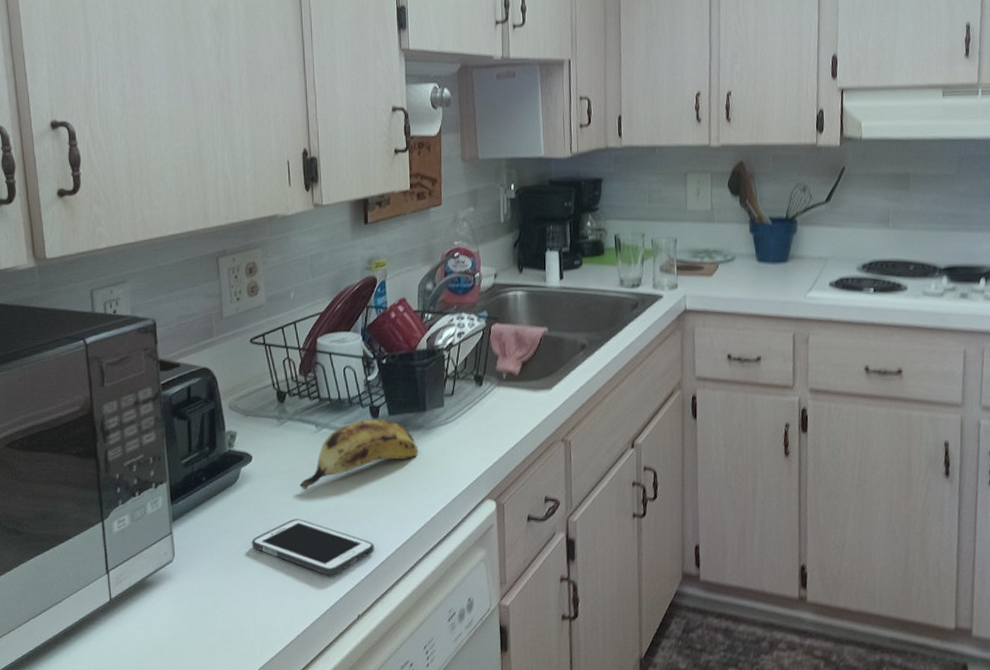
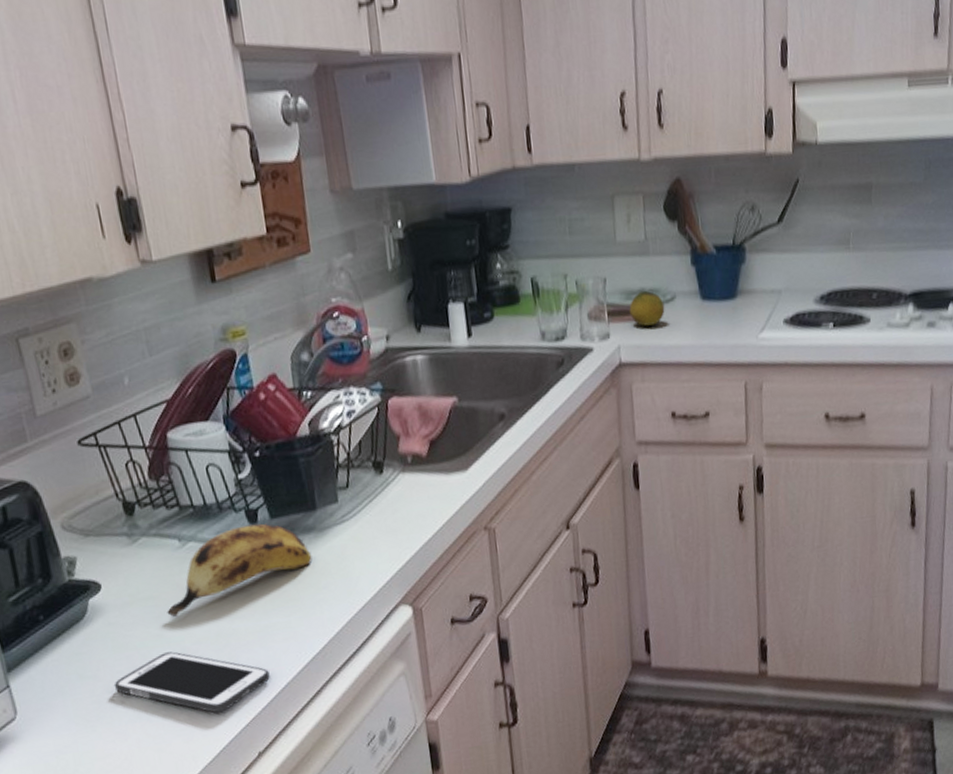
fruit: none [695,251,726,280] -> present [629,290,665,326]

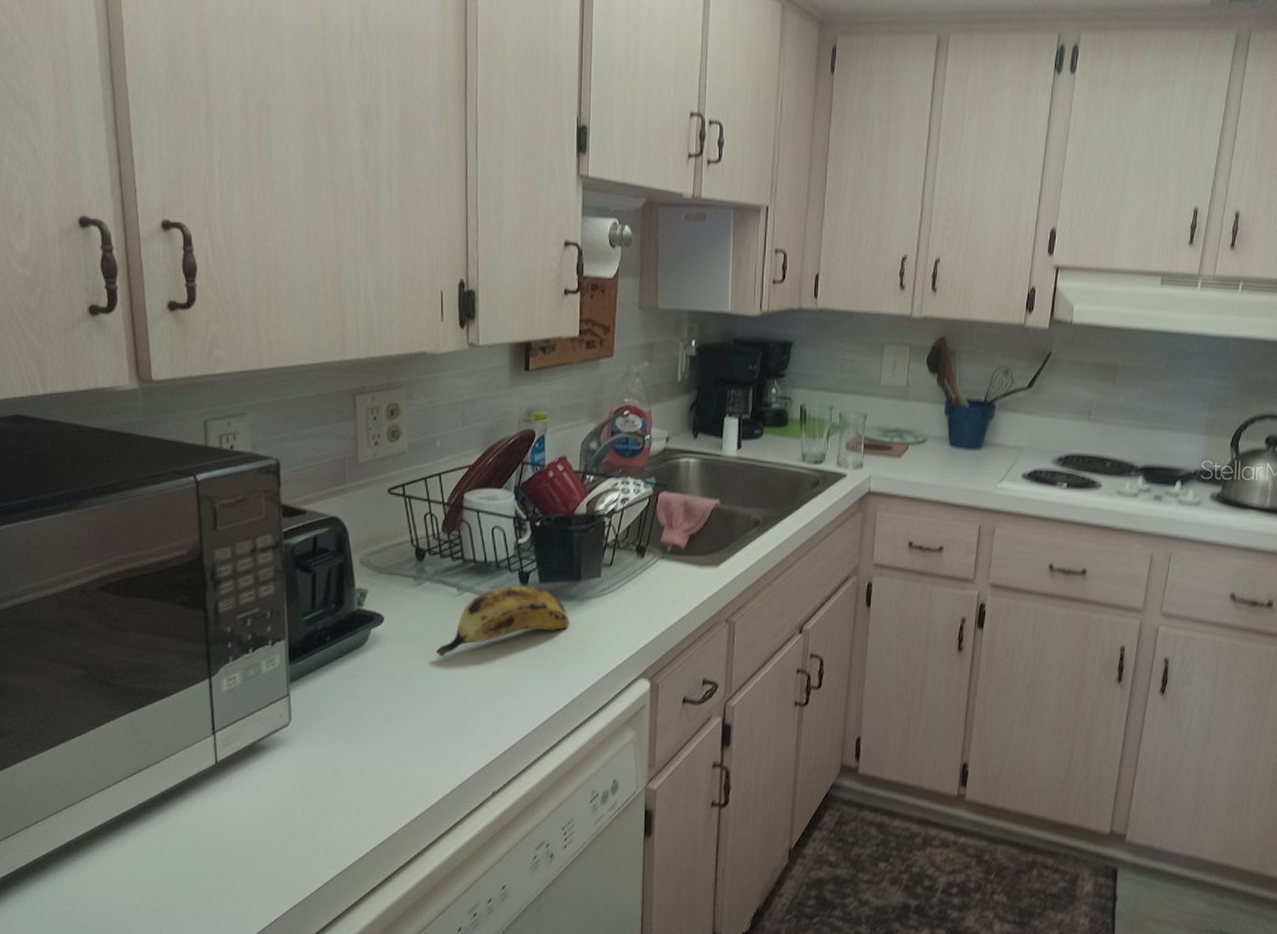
cell phone: present [115,651,270,713] -> none [379,687,515,750]
fruit: present [629,290,665,326] -> none [883,430,916,462]

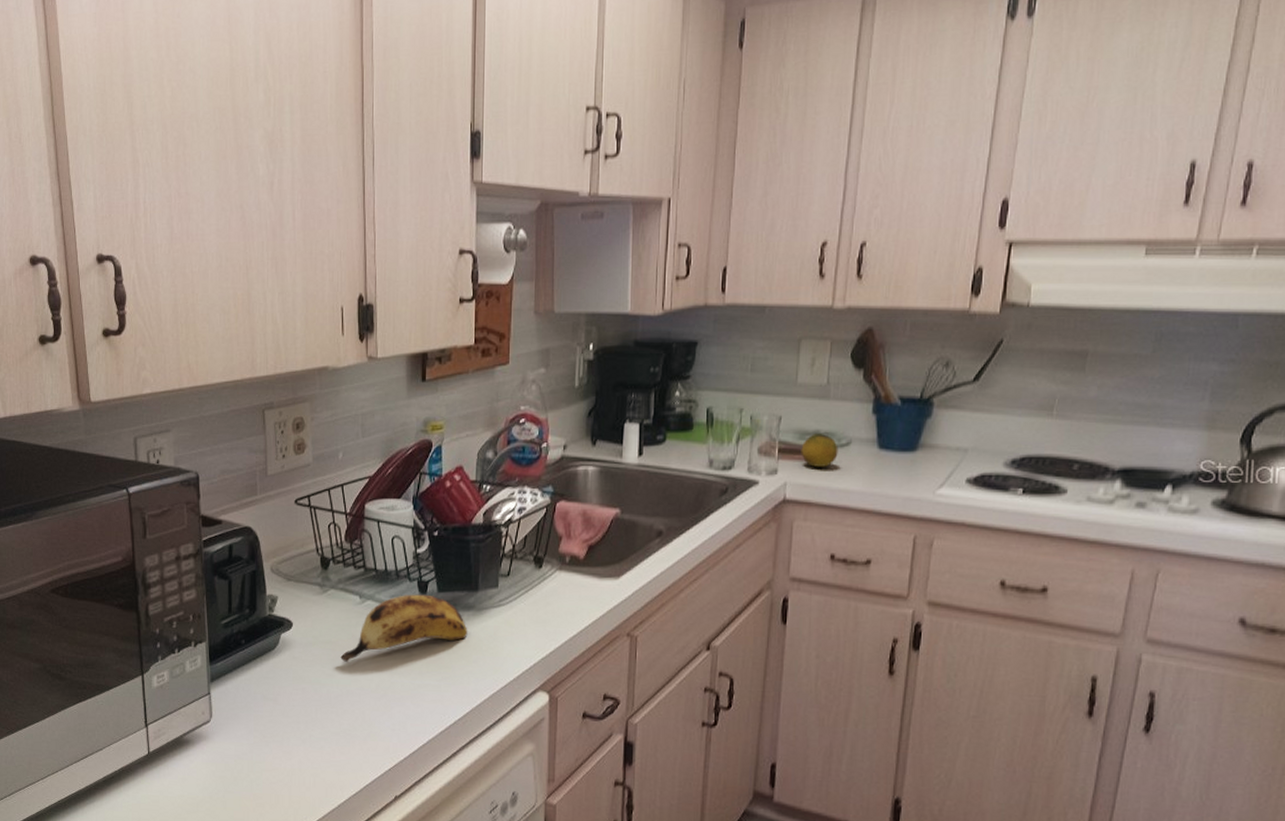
fruit: none [883,430,916,462] -> present [801,432,839,467]

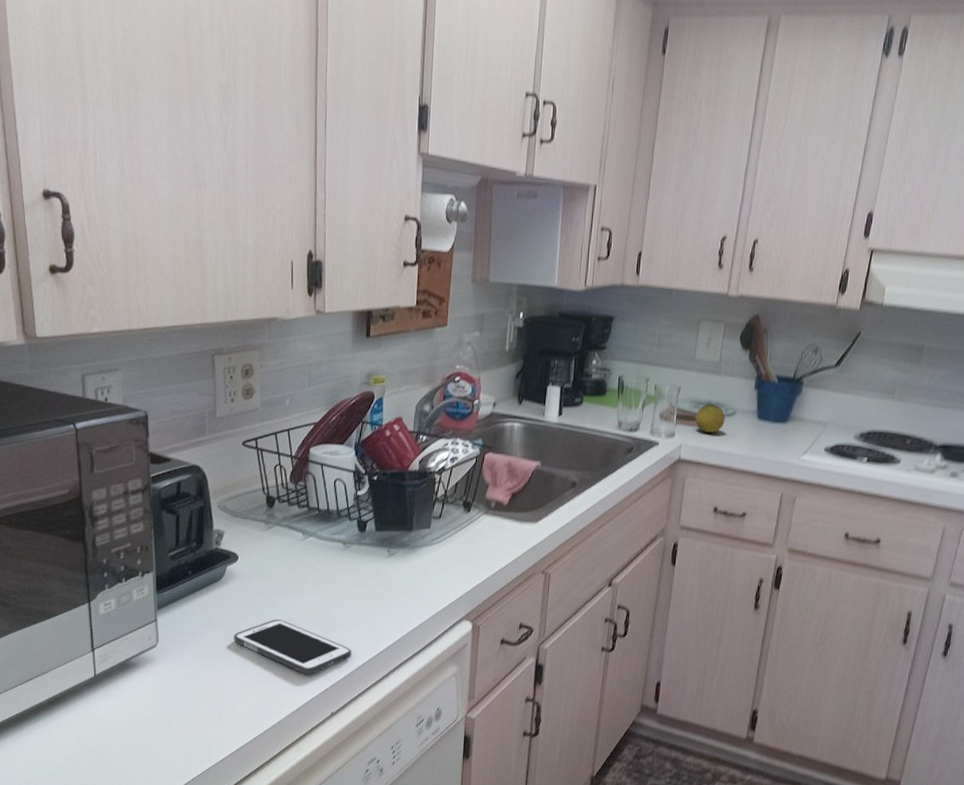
cell phone: none [290,691,415,754] -> present [234,619,352,675]
banana: present [340,594,468,662] -> none [283,532,402,593]

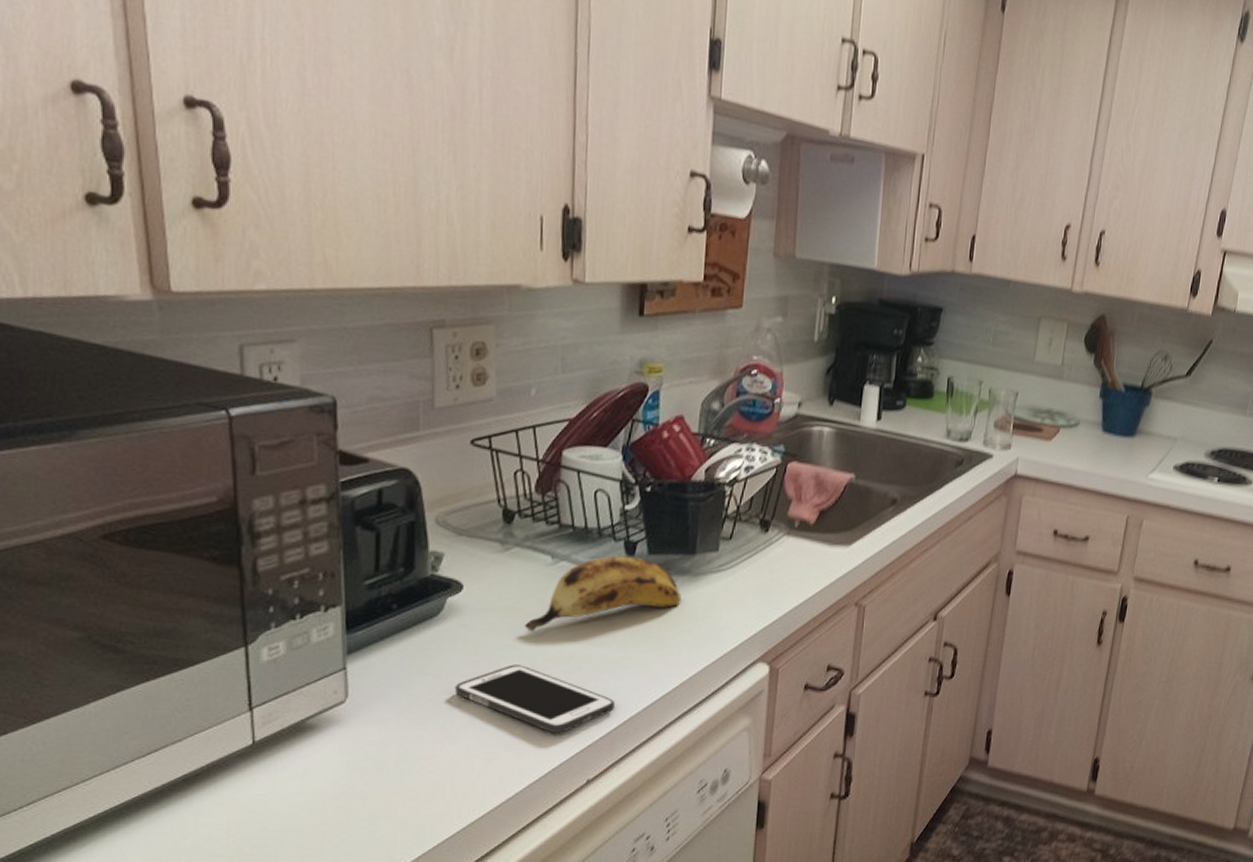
banana: none [283,532,402,593] -> present [524,555,682,631]
fruit: present [695,403,726,433] -> none [1033,411,1068,446]

